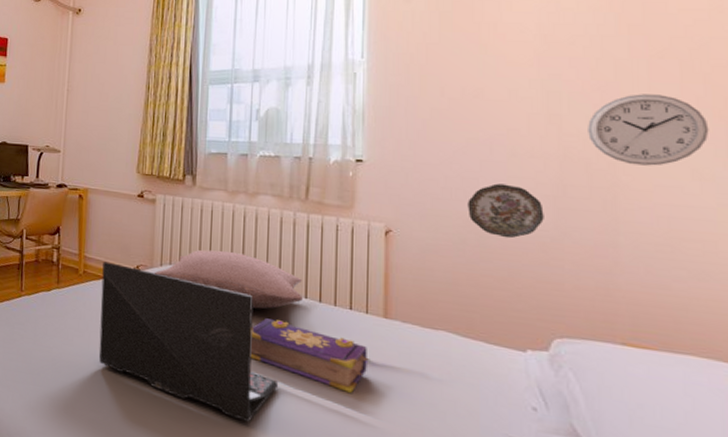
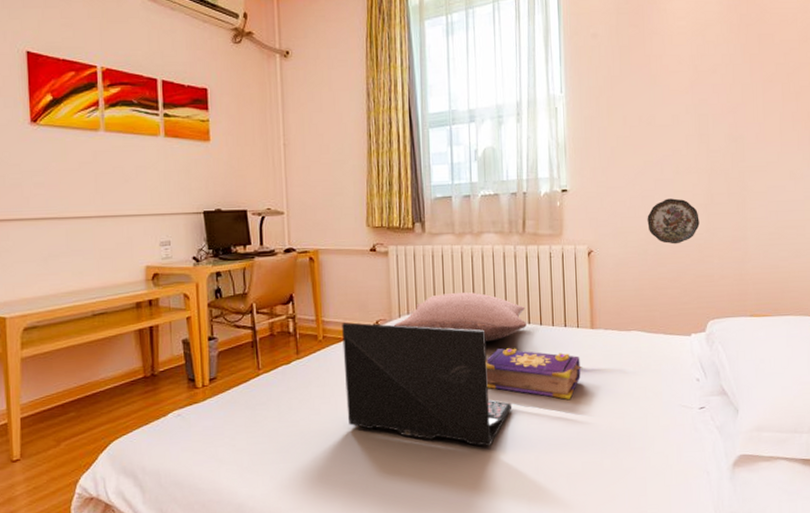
wall clock: present [588,94,709,166] -> none [726,112,800,172]

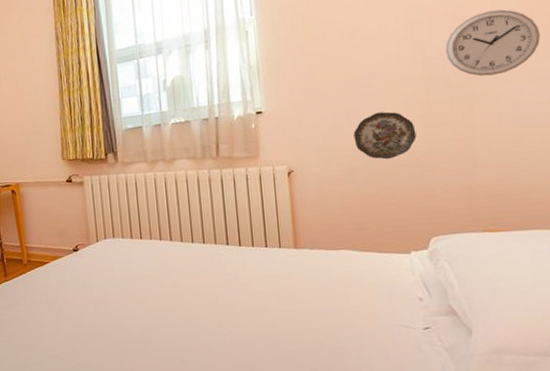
laptop: present [342,322,512,447] -> none [44,247,214,363]
pillow: present [394,291,527,342] -> none [93,216,225,263]
book: present [485,348,583,400] -> none [184,268,287,319]
wall clock: none [726,112,800,172] -> present [445,9,541,77]

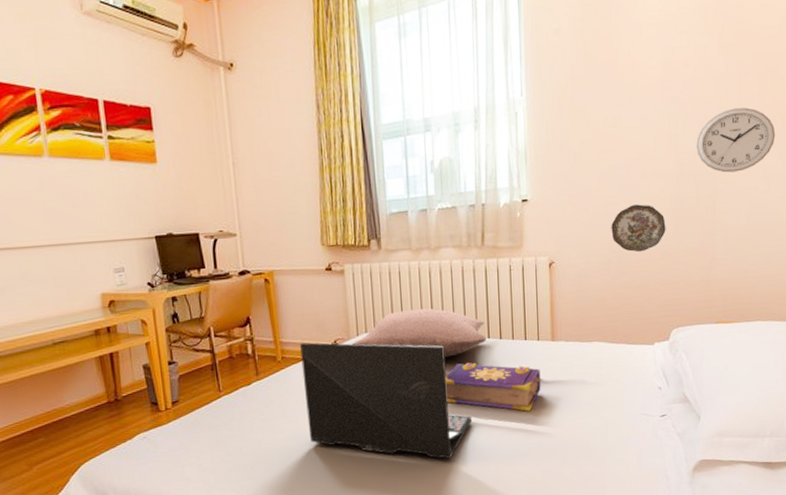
laptop: none [44,247,214,363] -> present [300,342,472,459]
pillow: none [93,216,225,263] -> present [353,308,486,358]
book: none [184,268,287,319] -> present [445,362,543,412]

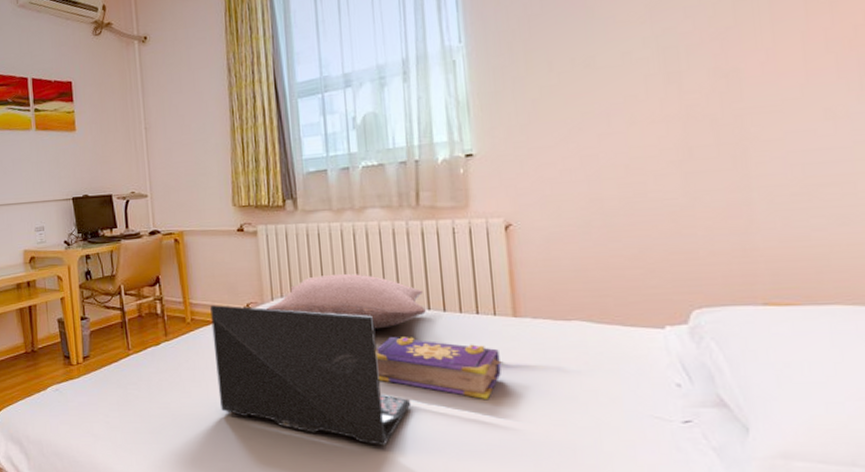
decorative plate: present [611,204,666,252] -> none [589,155,672,214]
wall clock: present [696,107,776,173] -> none [709,32,840,114]

